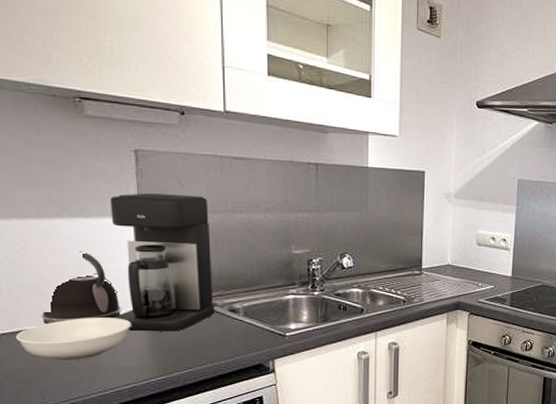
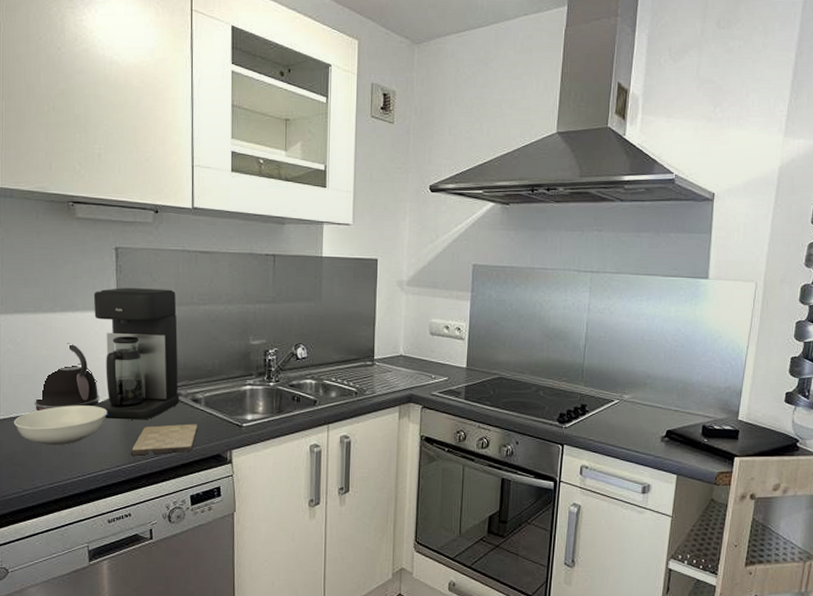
cutting board: none [159,334,236,368] -> present [130,424,198,456]

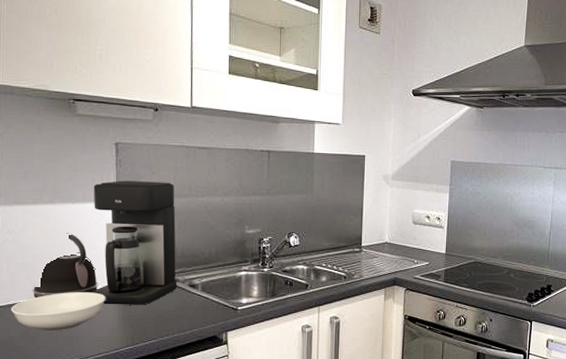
cutting board: present [130,424,198,456] -> none [128,308,195,339]

